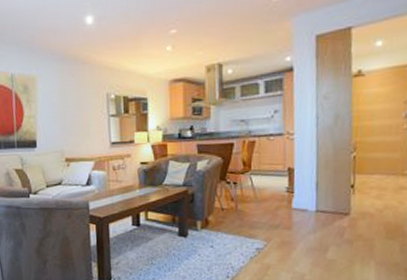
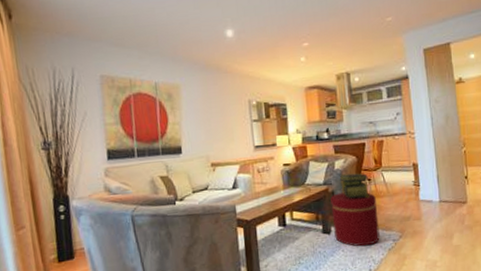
ottoman: none [190,195,242,253] -> present [330,192,380,247]
stack of books: none [201,175,234,202] -> present [339,173,369,198]

